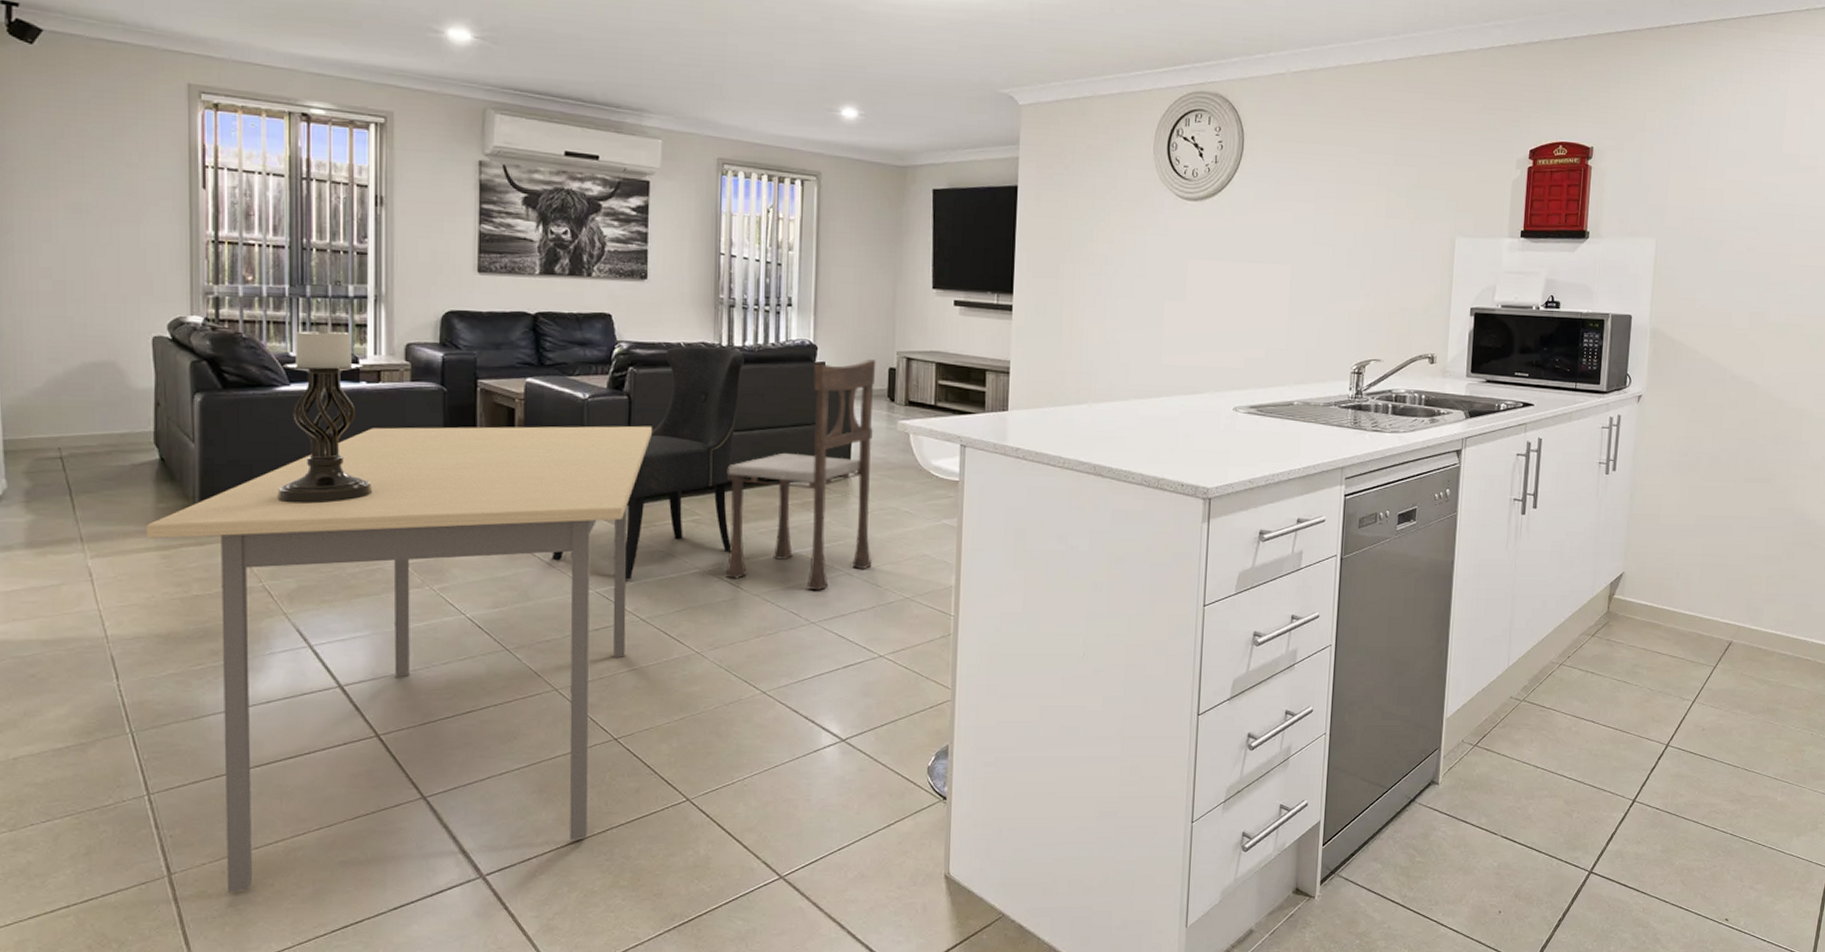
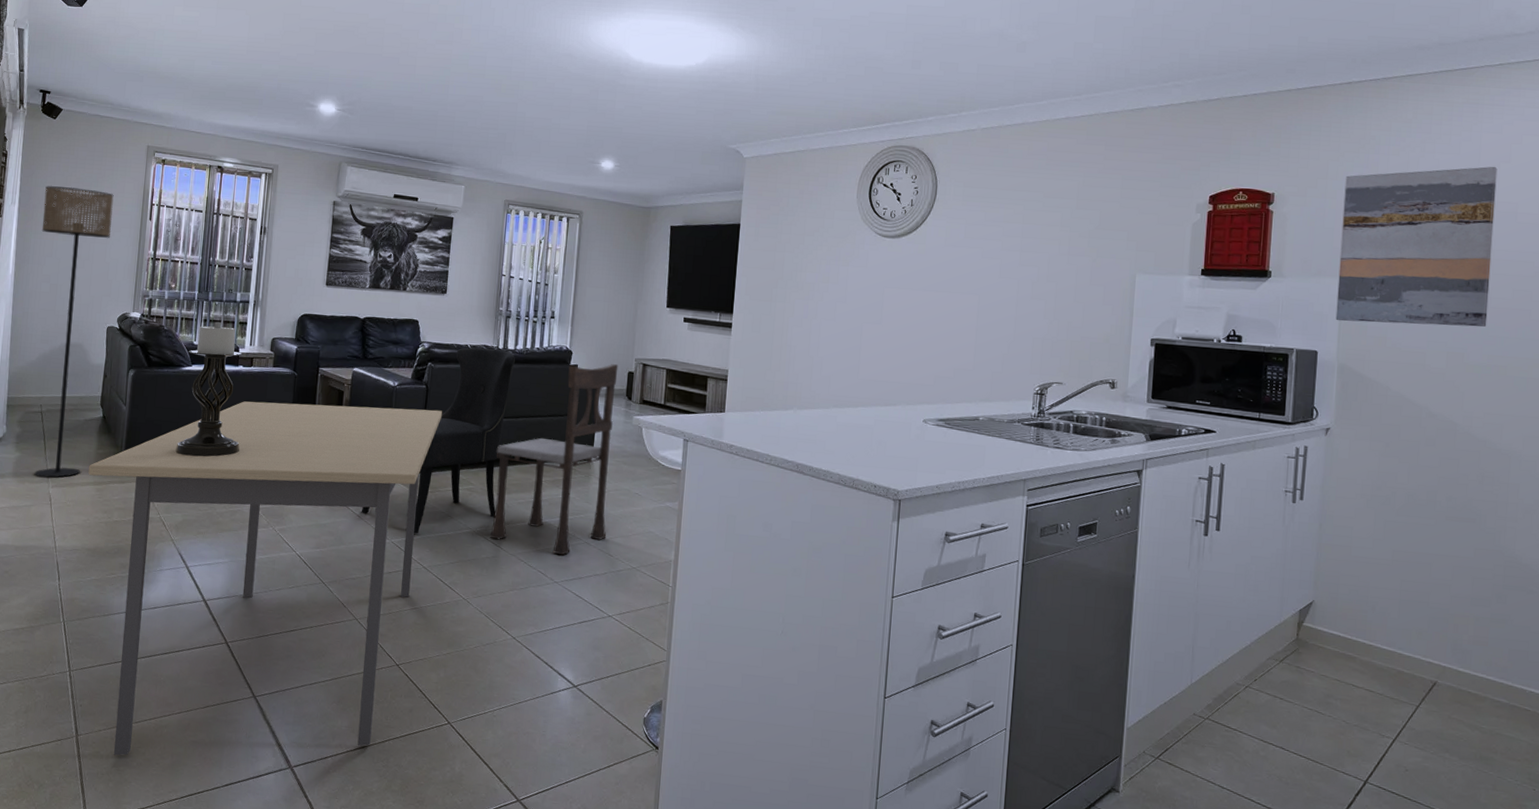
floor lamp: none [28,139,144,546] -> present [34,185,114,478]
wall art: none [1649,118,1801,286] -> present [1335,166,1498,327]

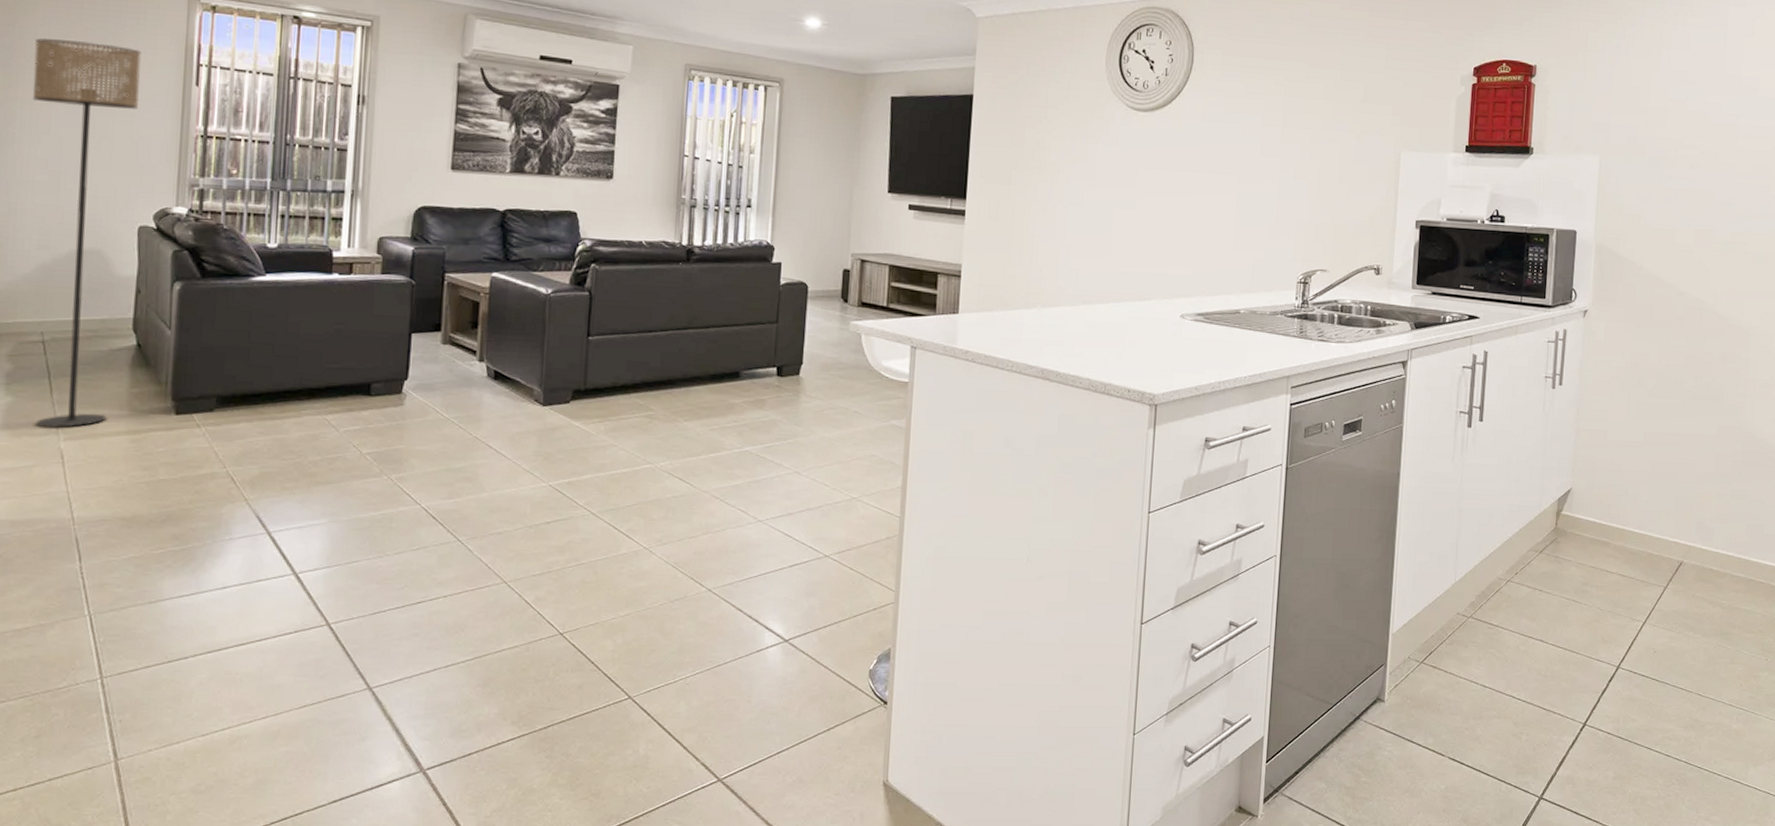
dining table: present [88,401,443,756] -> none [118,318,612,780]
candle holder: present [175,321,243,457] -> none [246,217,339,392]
dining chair: present [361,347,515,534] -> none [507,244,703,474]
dining chair: present [490,364,619,556] -> none [676,261,831,489]
wall art: present [1335,166,1498,327] -> none [1593,40,1742,204]

